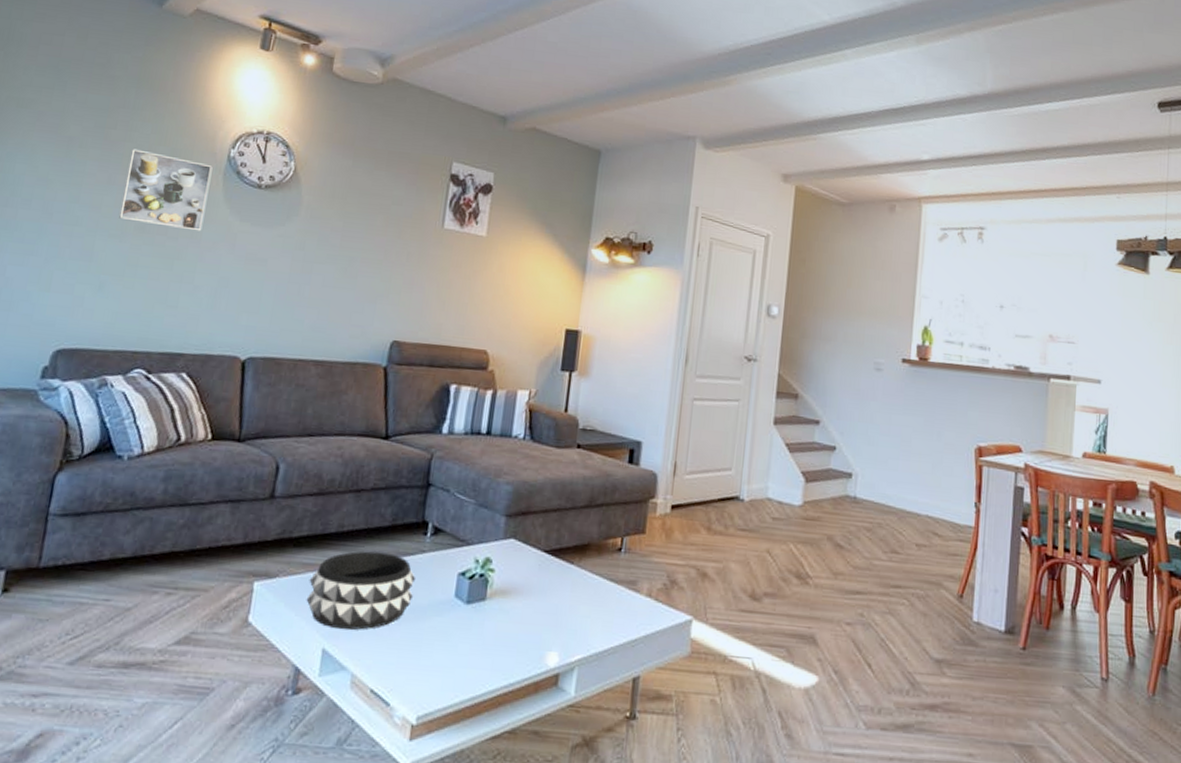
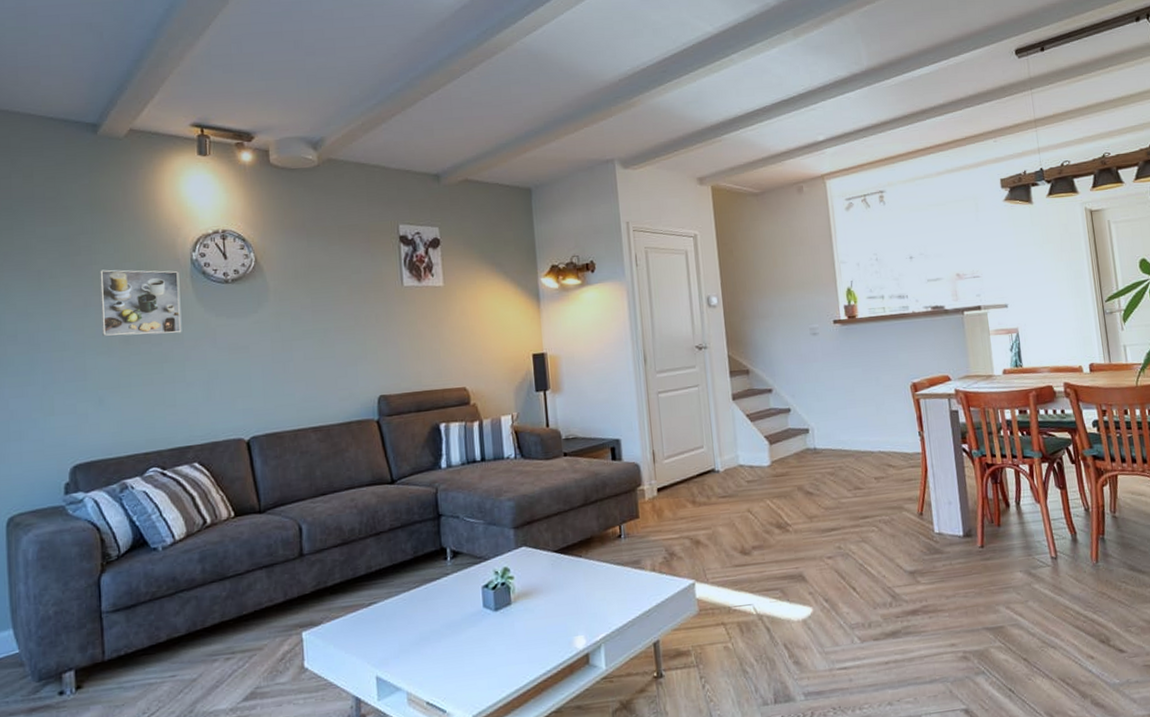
decorative bowl: present [306,551,415,630] -> none [351,582,446,657]

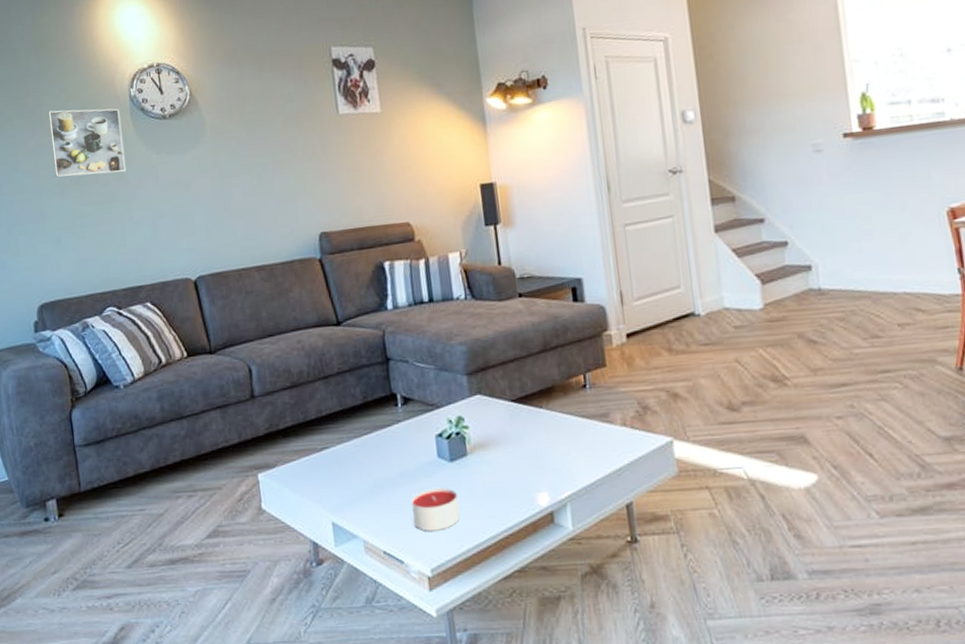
candle: none [456,636,502,680] -> present [411,488,460,531]

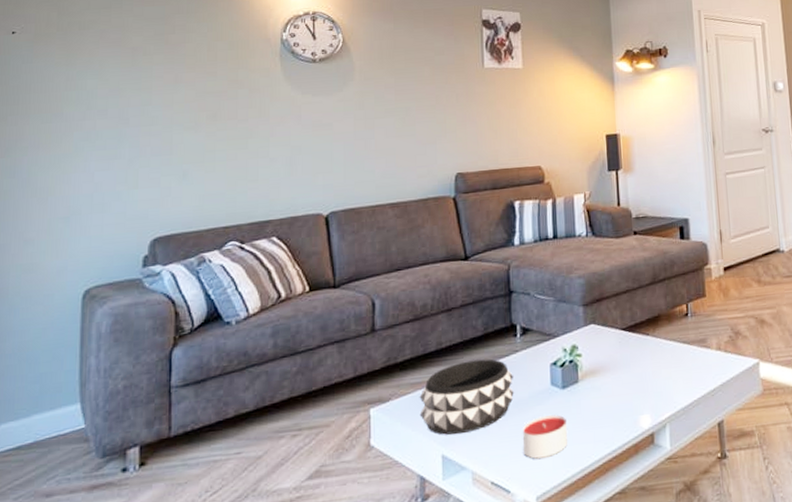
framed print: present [48,108,127,177] -> none [191,48,269,112]
decorative bowl: none [304,428,400,504] -> present [419,358,514,435]

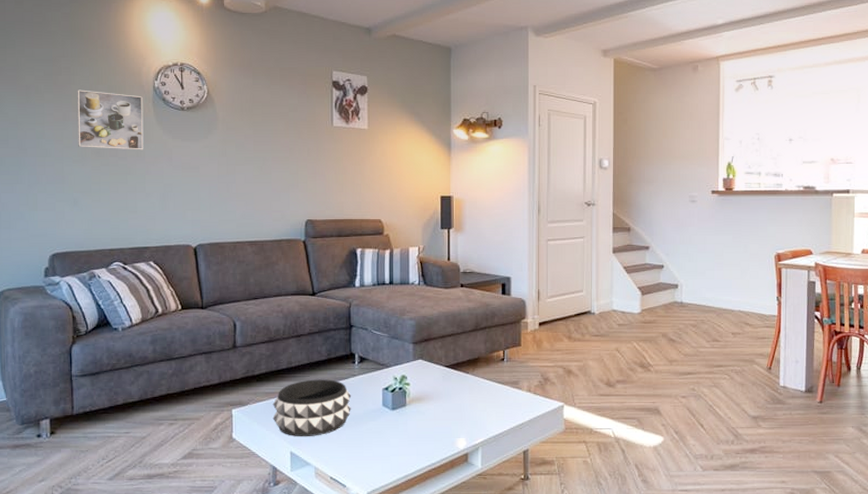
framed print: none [191,48,269,112] -> present [77,90,144,150]
candle: present [522,414,568,459] -> none [357,430,394,463]

